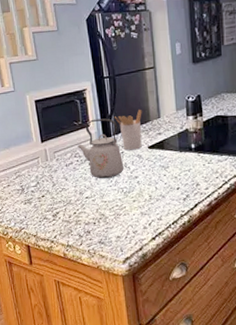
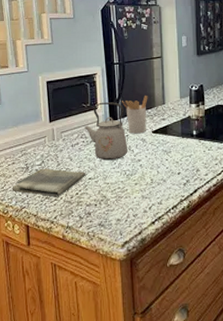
dish towel: none [9,189,82,217] -> present [11,168,85,197]

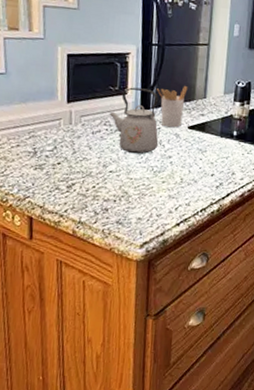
dish towel: present [11,168,85,197] -> none [14,155,106,189]

